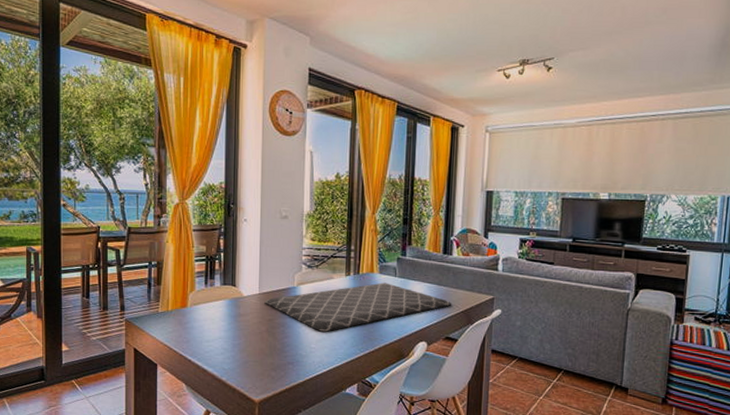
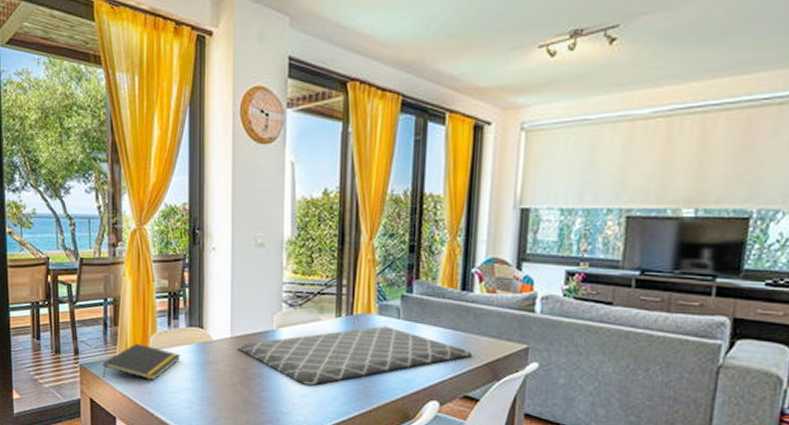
notepad: none [146,300,216,331] -> present [102,343,181,380]

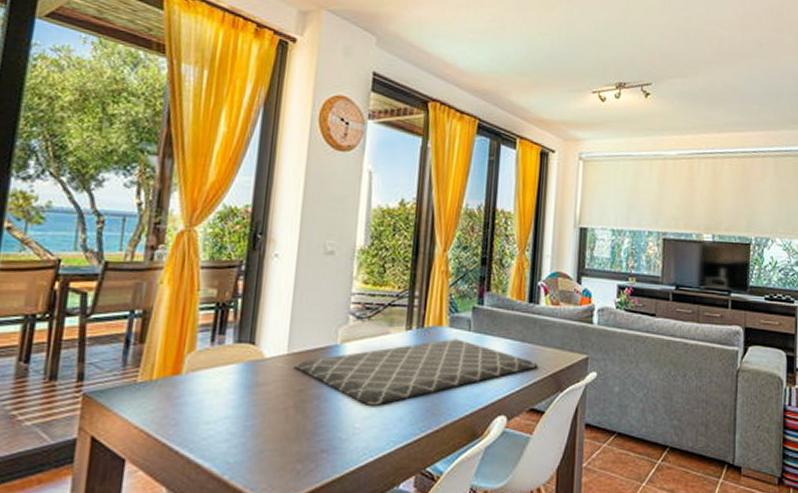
notepad: present [102,343,181,380] -> none [114,364,223,408]

